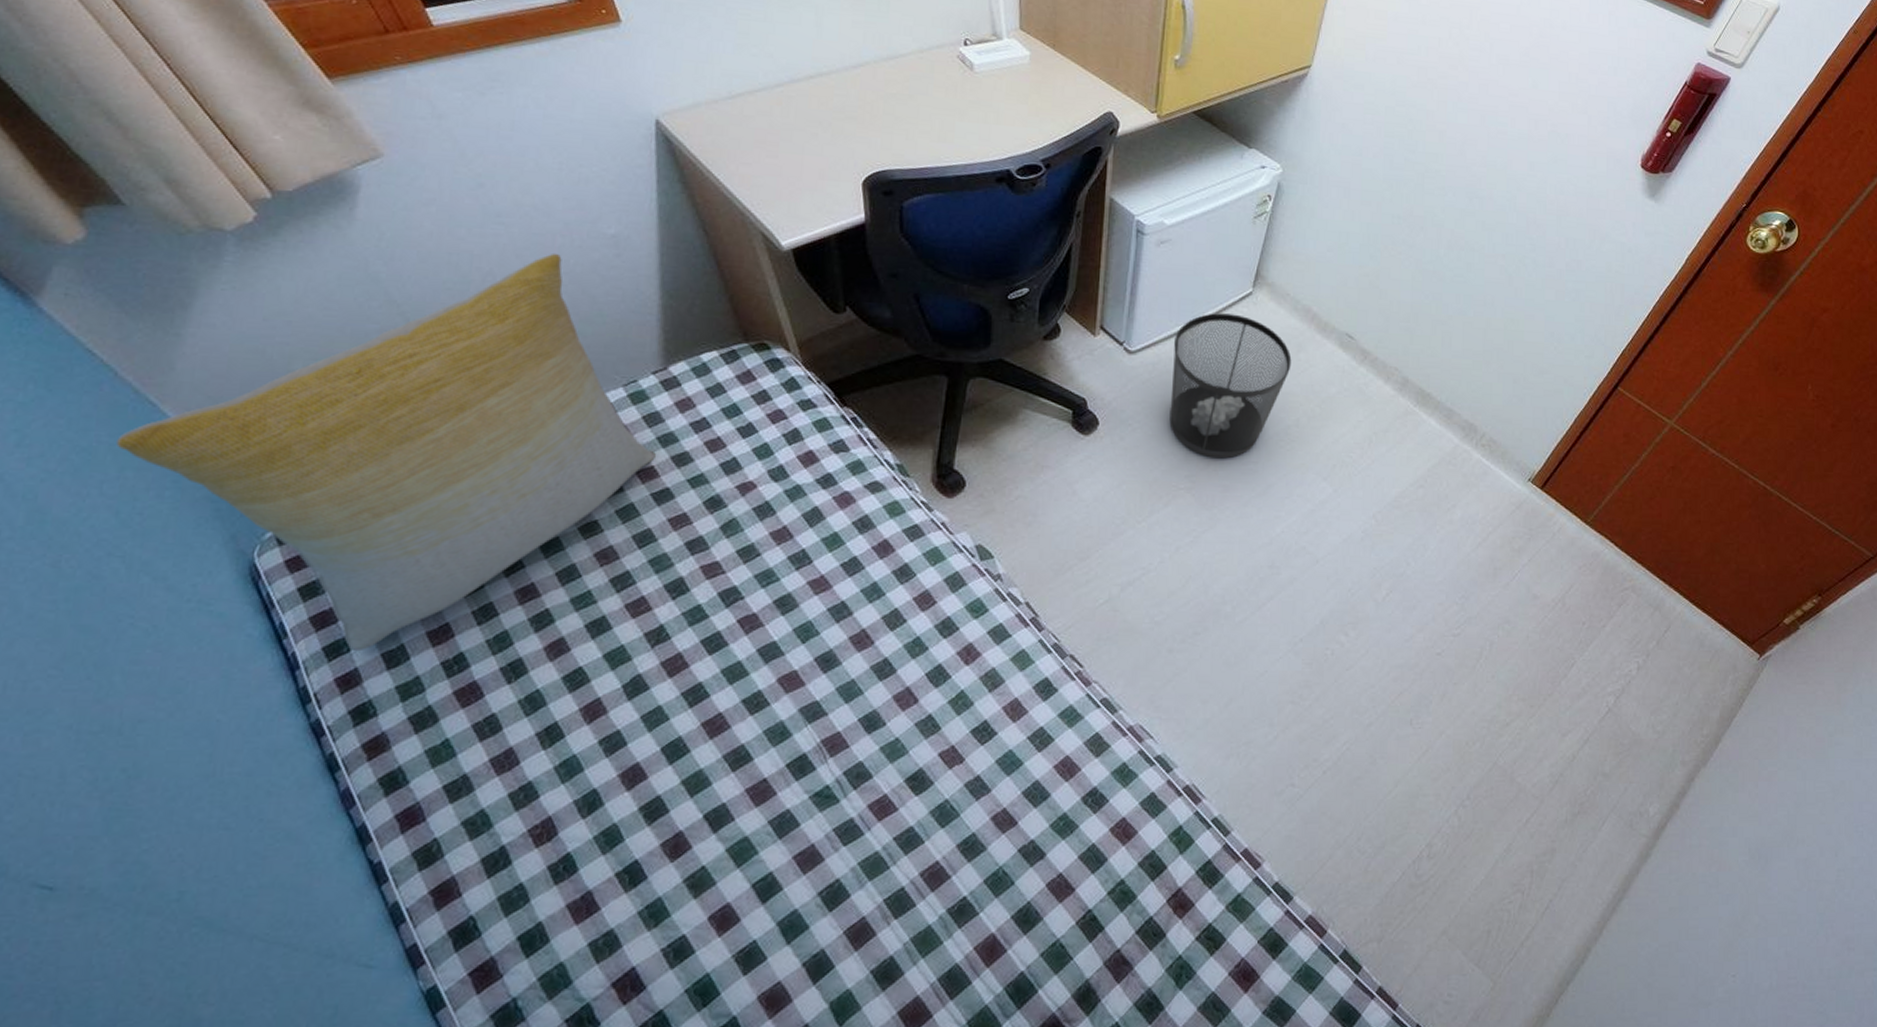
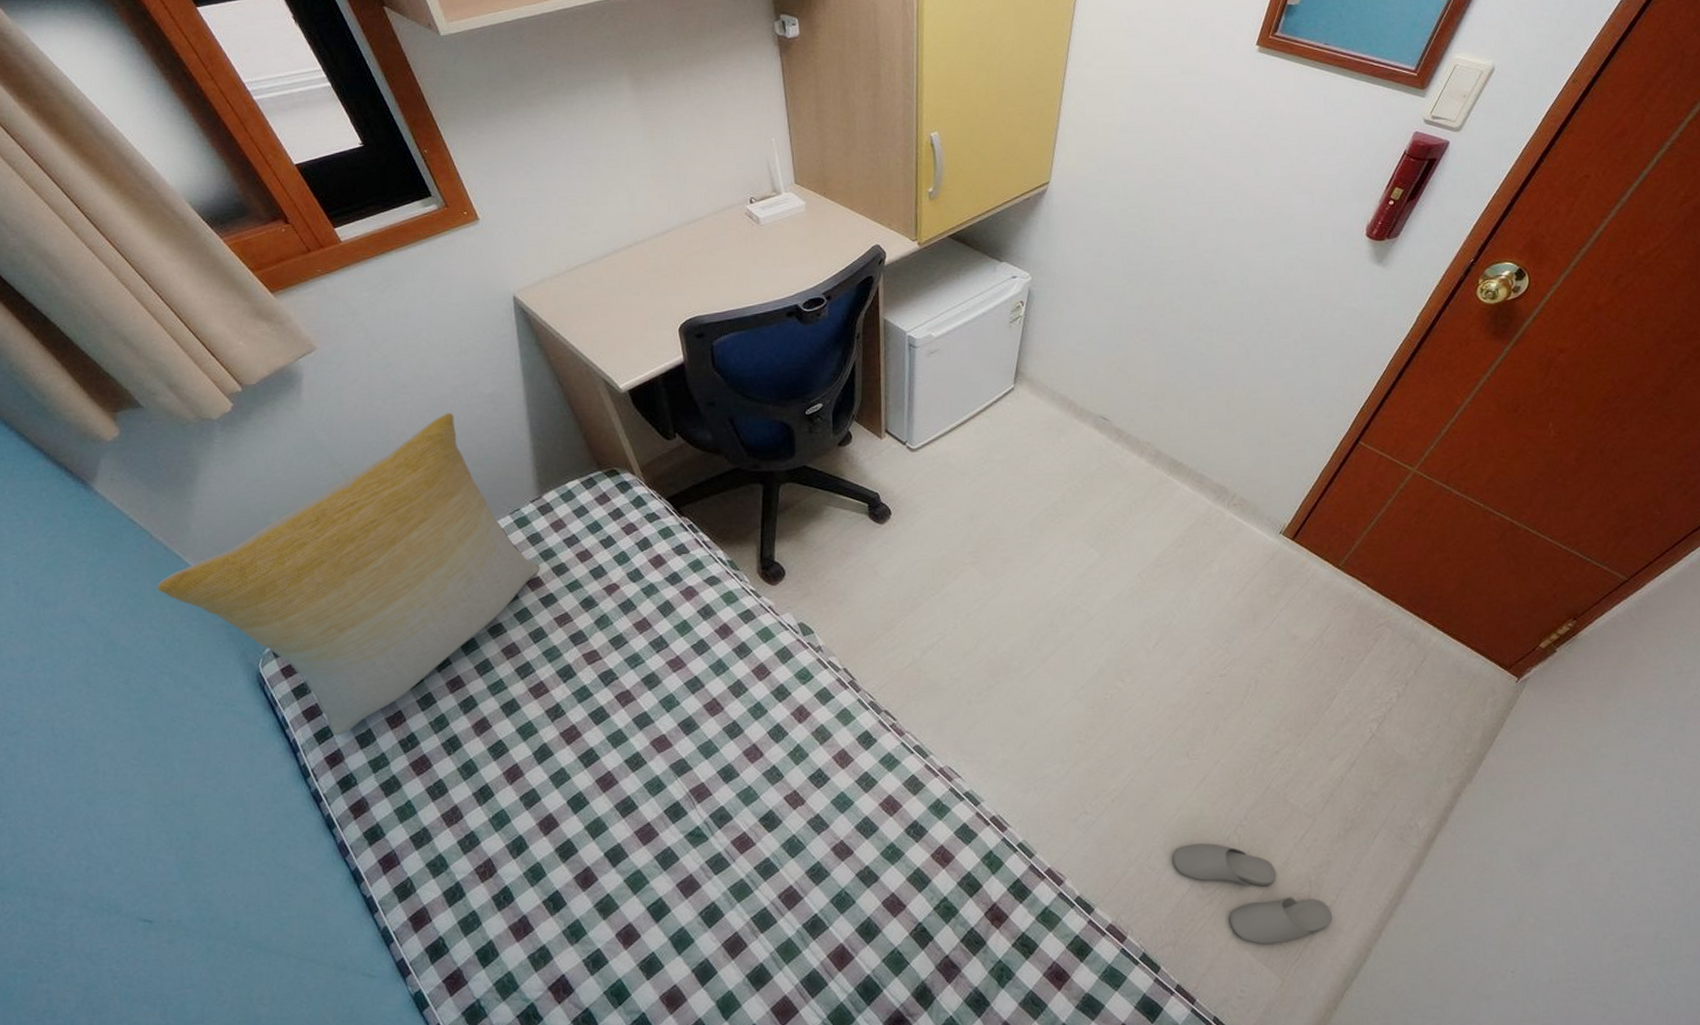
waste bin: present [1169,313,1292,459] -> none [950,408,1054,535]
slippers: none [1385,825,1553,942] -> present [1172,843,1333,945]

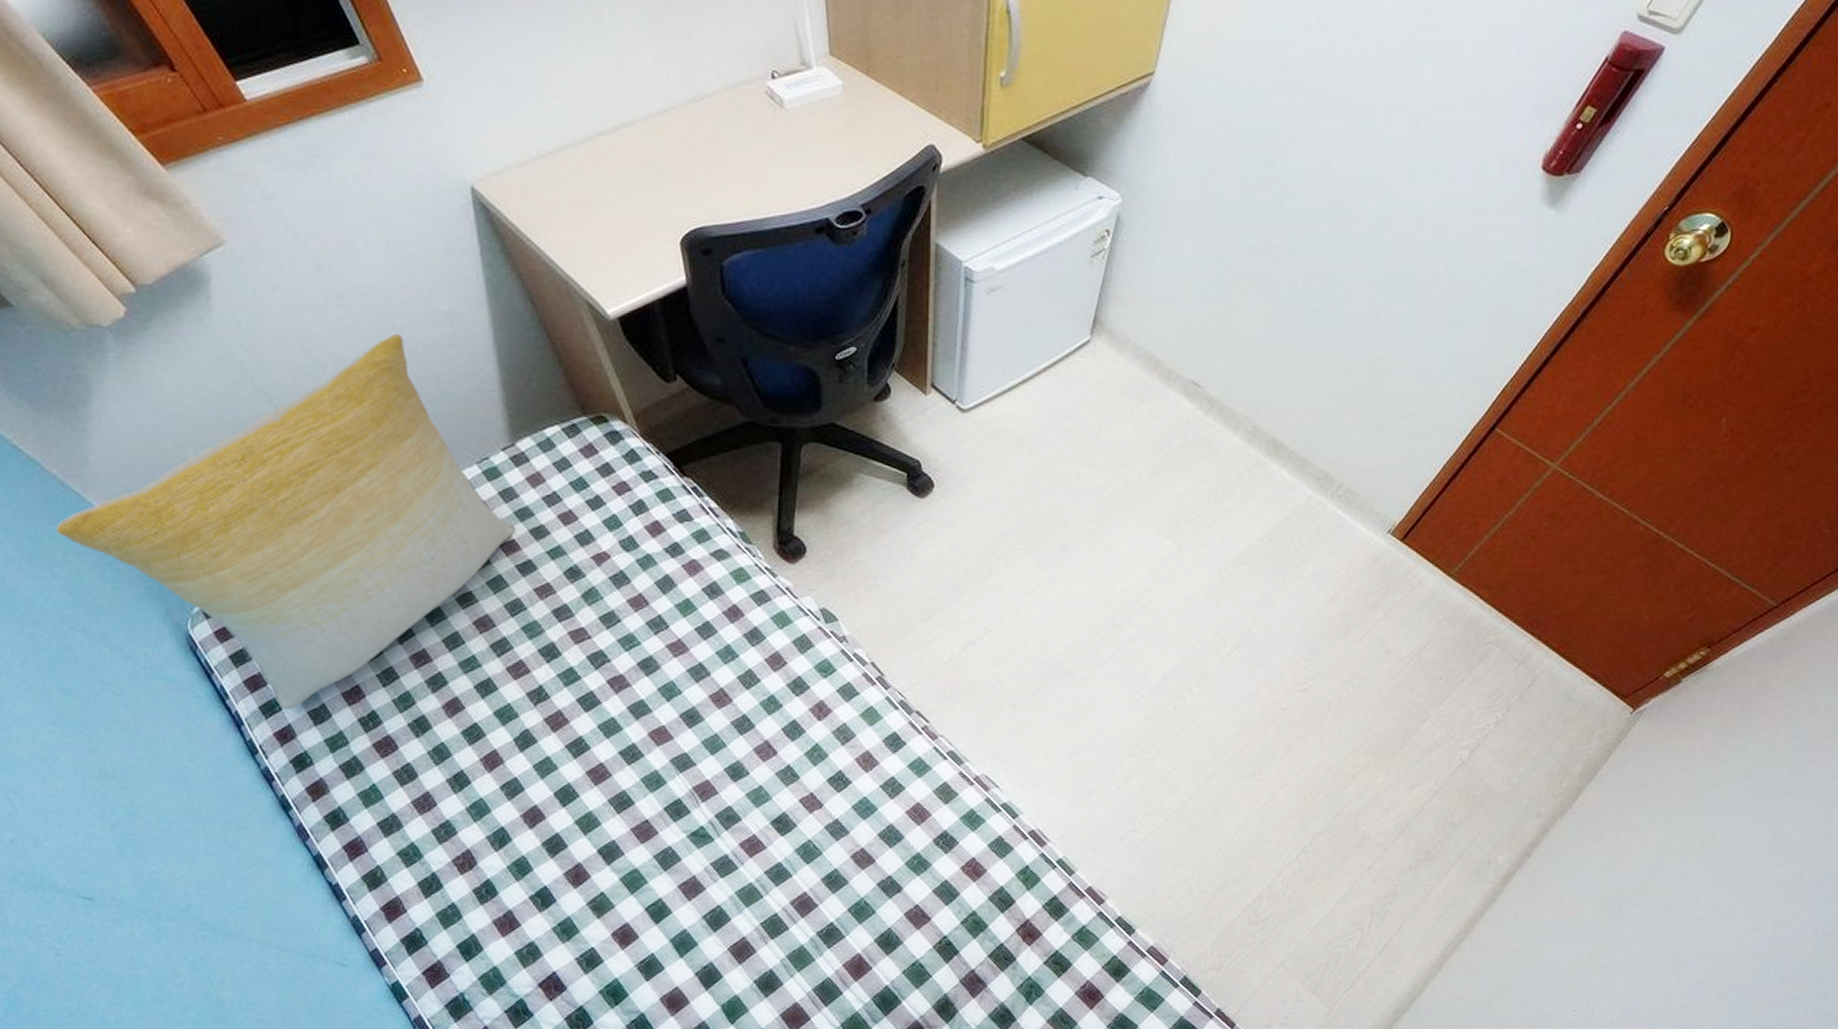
slippers: present [1172,843,1333,945] -> none [1225,868,1392,974]

